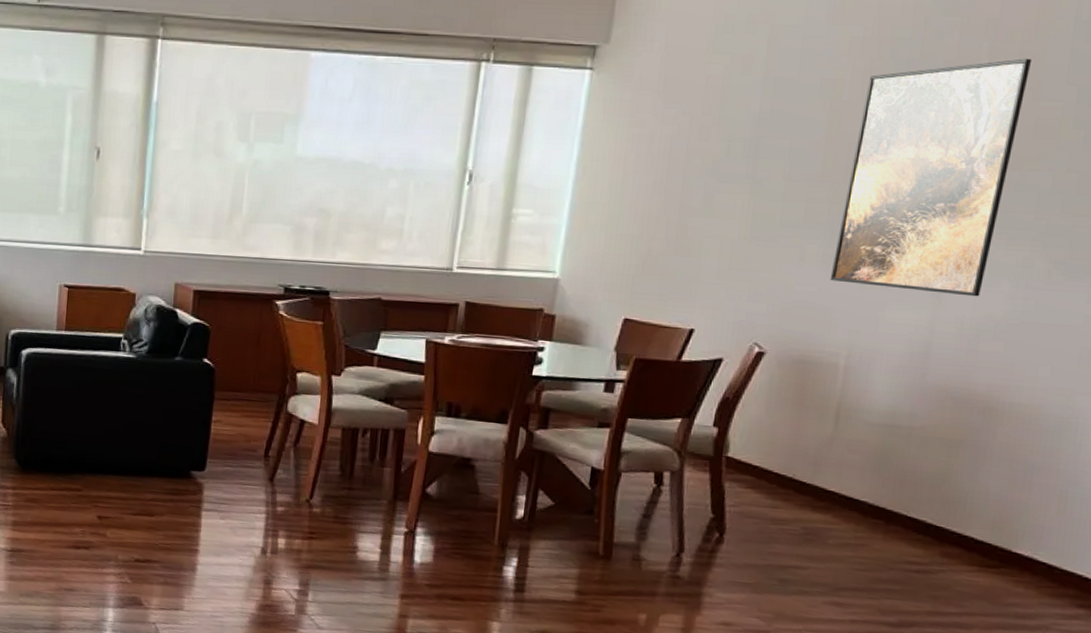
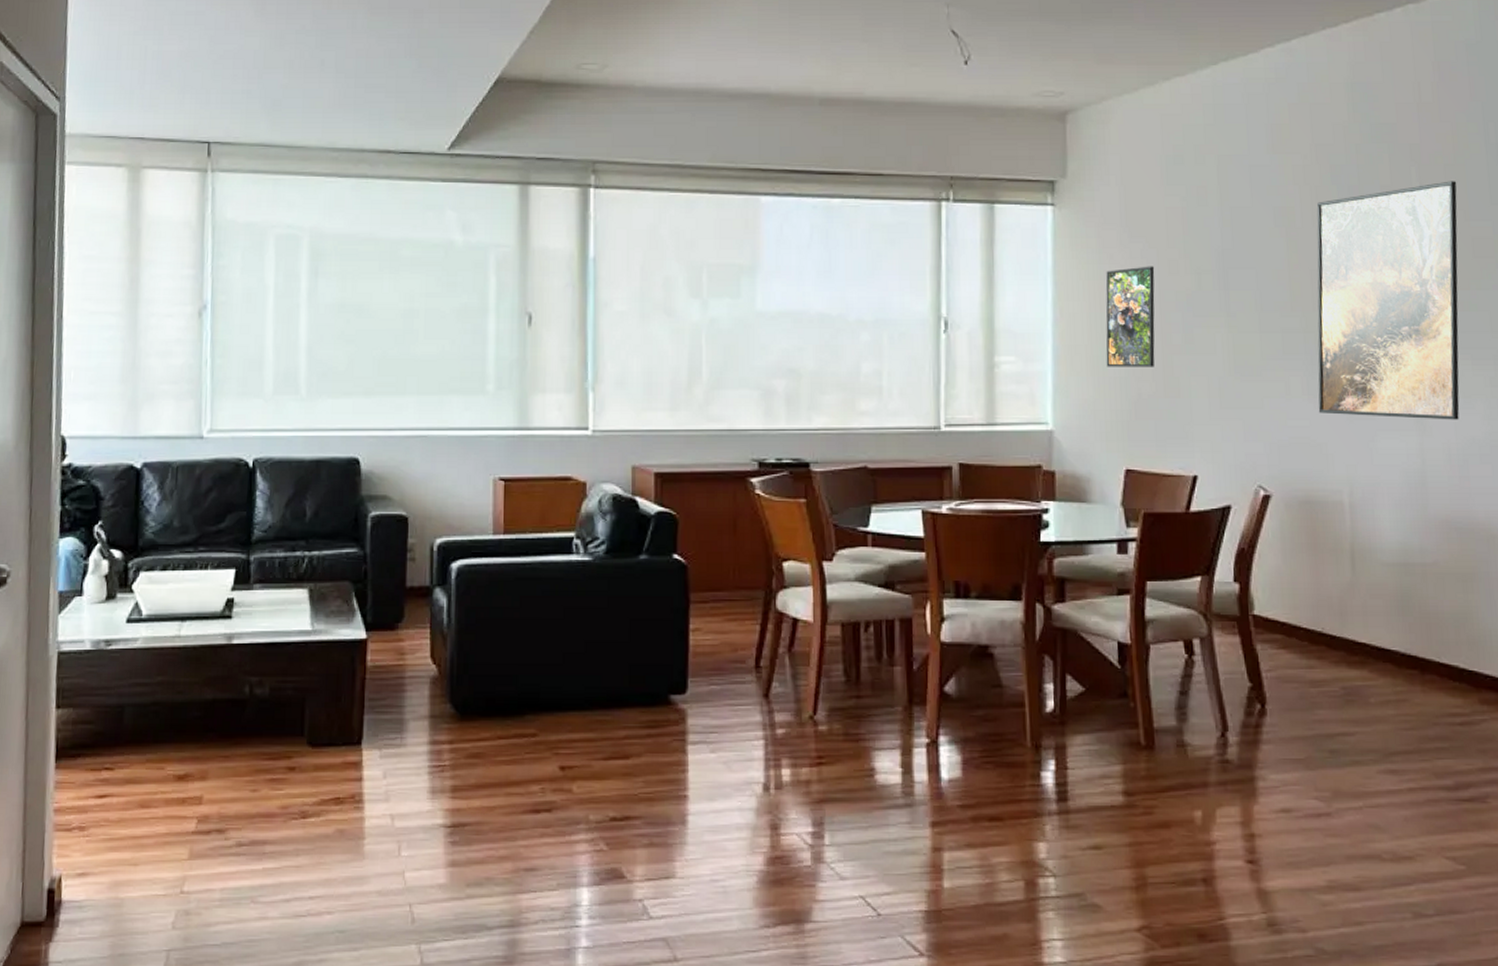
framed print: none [621,131,685,227] -> present [1106,266,1155,367]

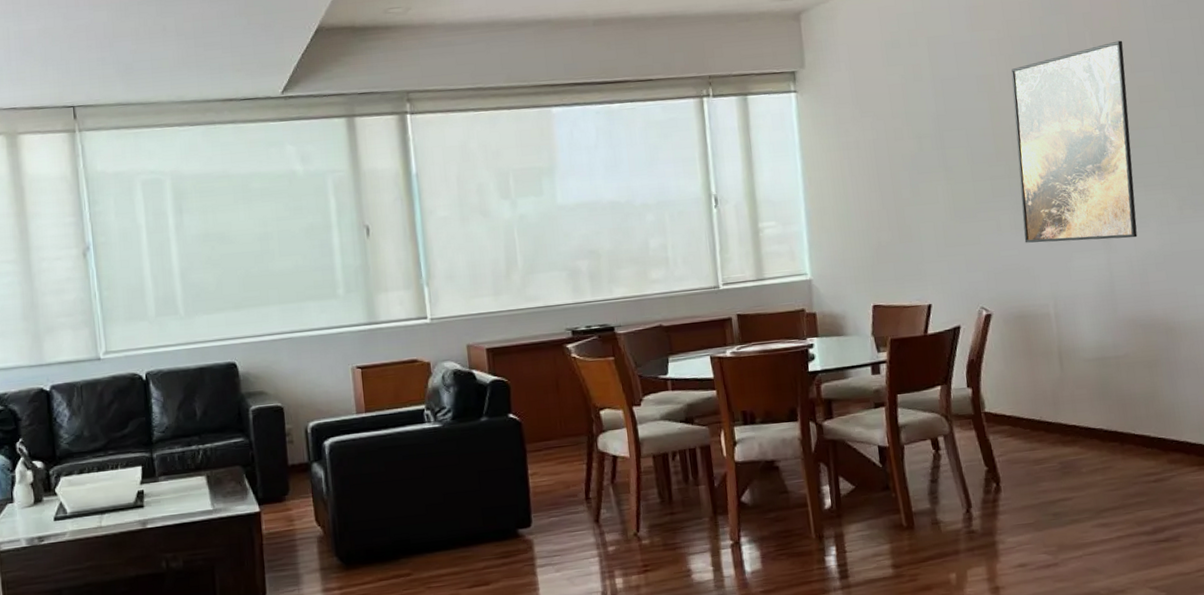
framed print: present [1106,266,1155,367] -> none [844,135,890,223]

